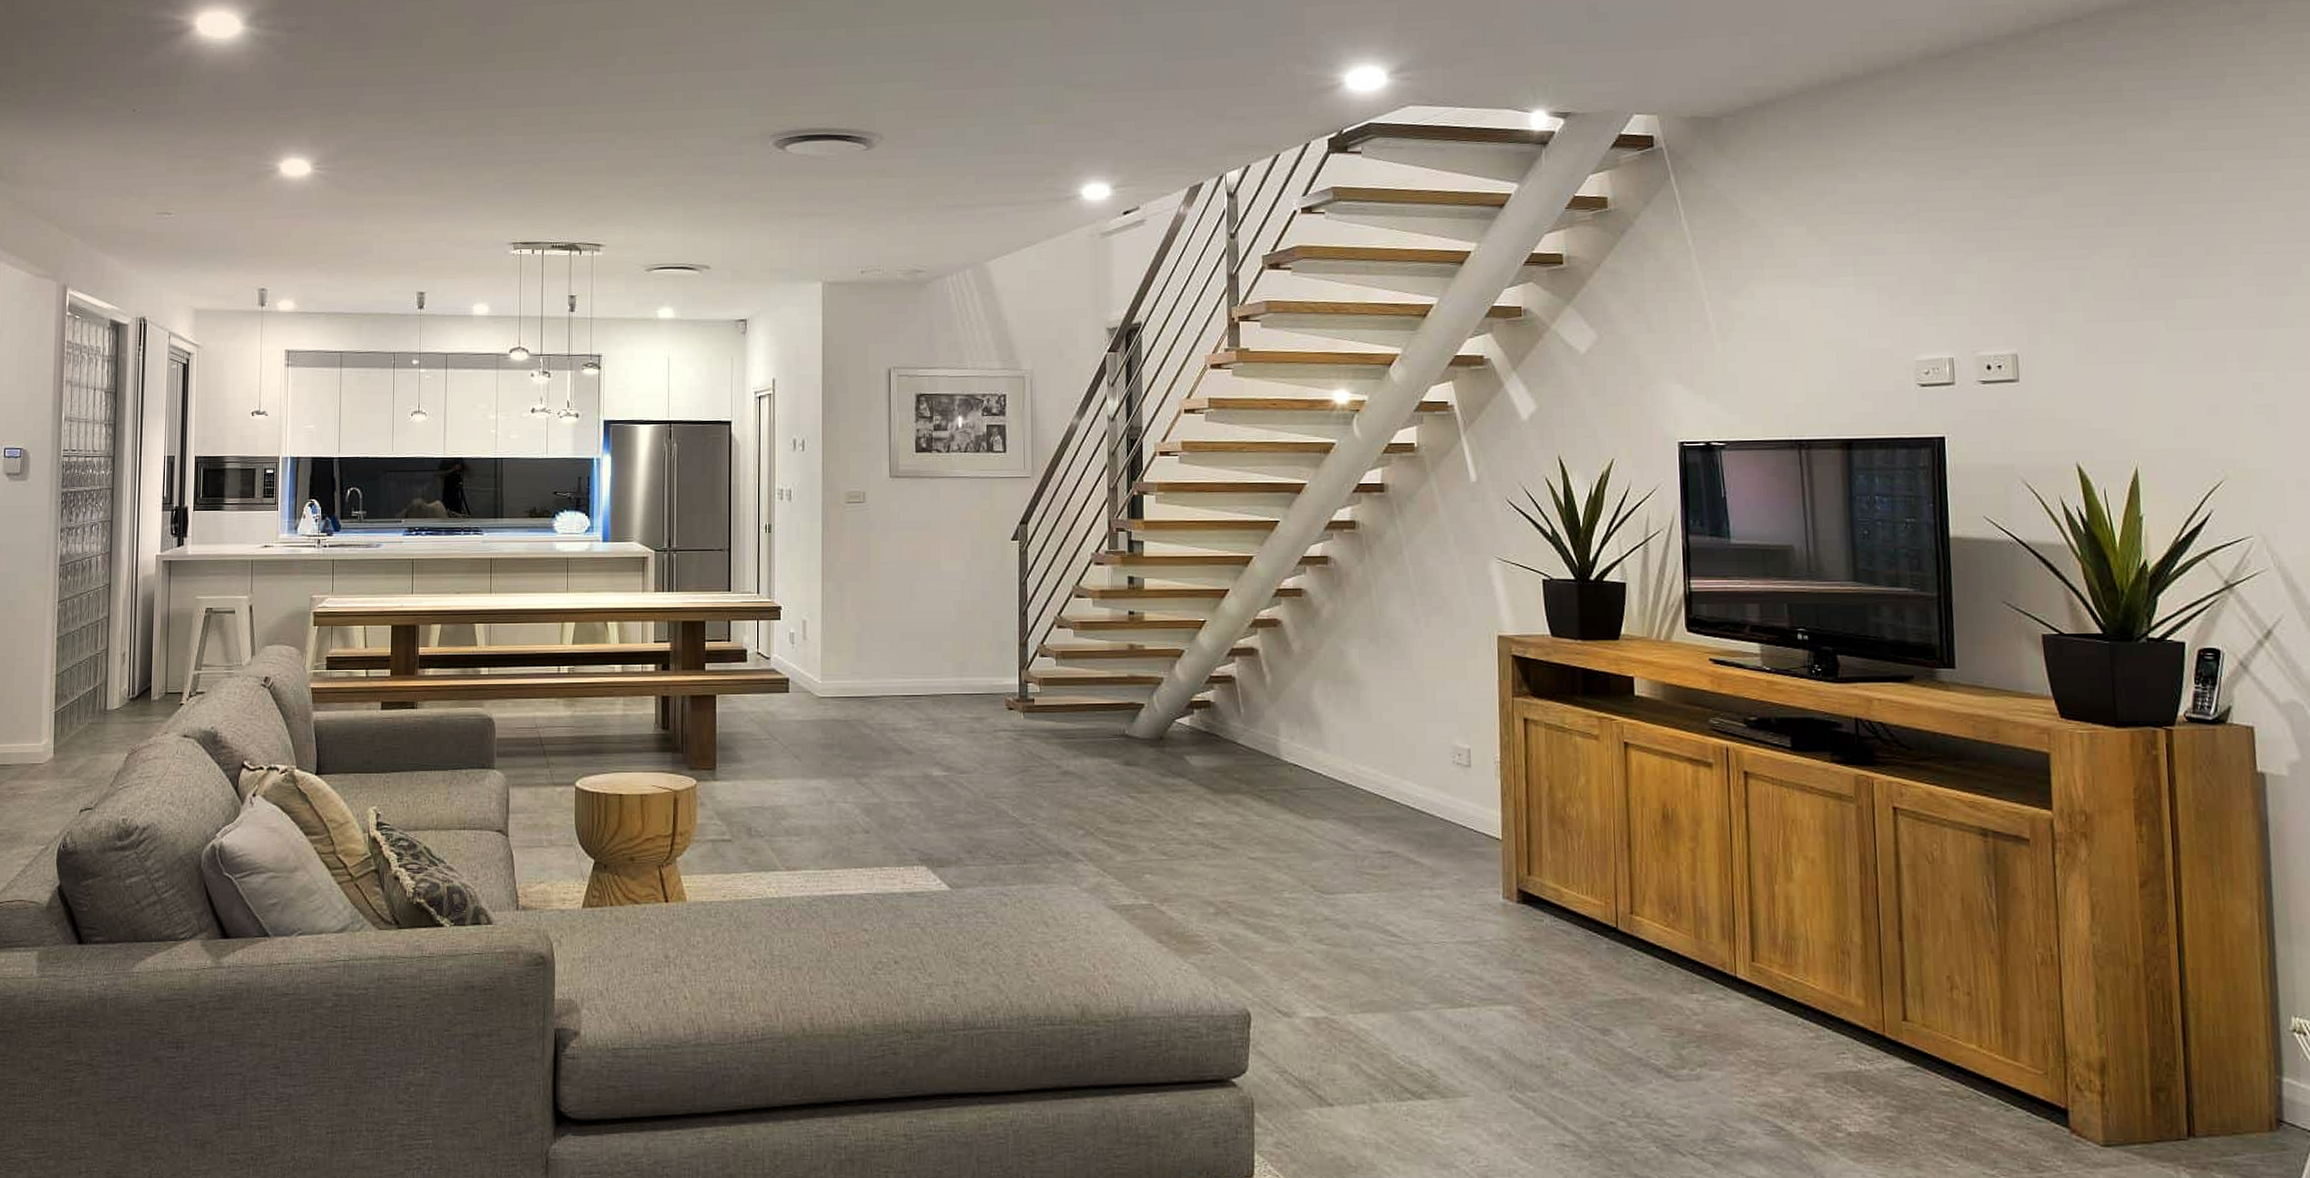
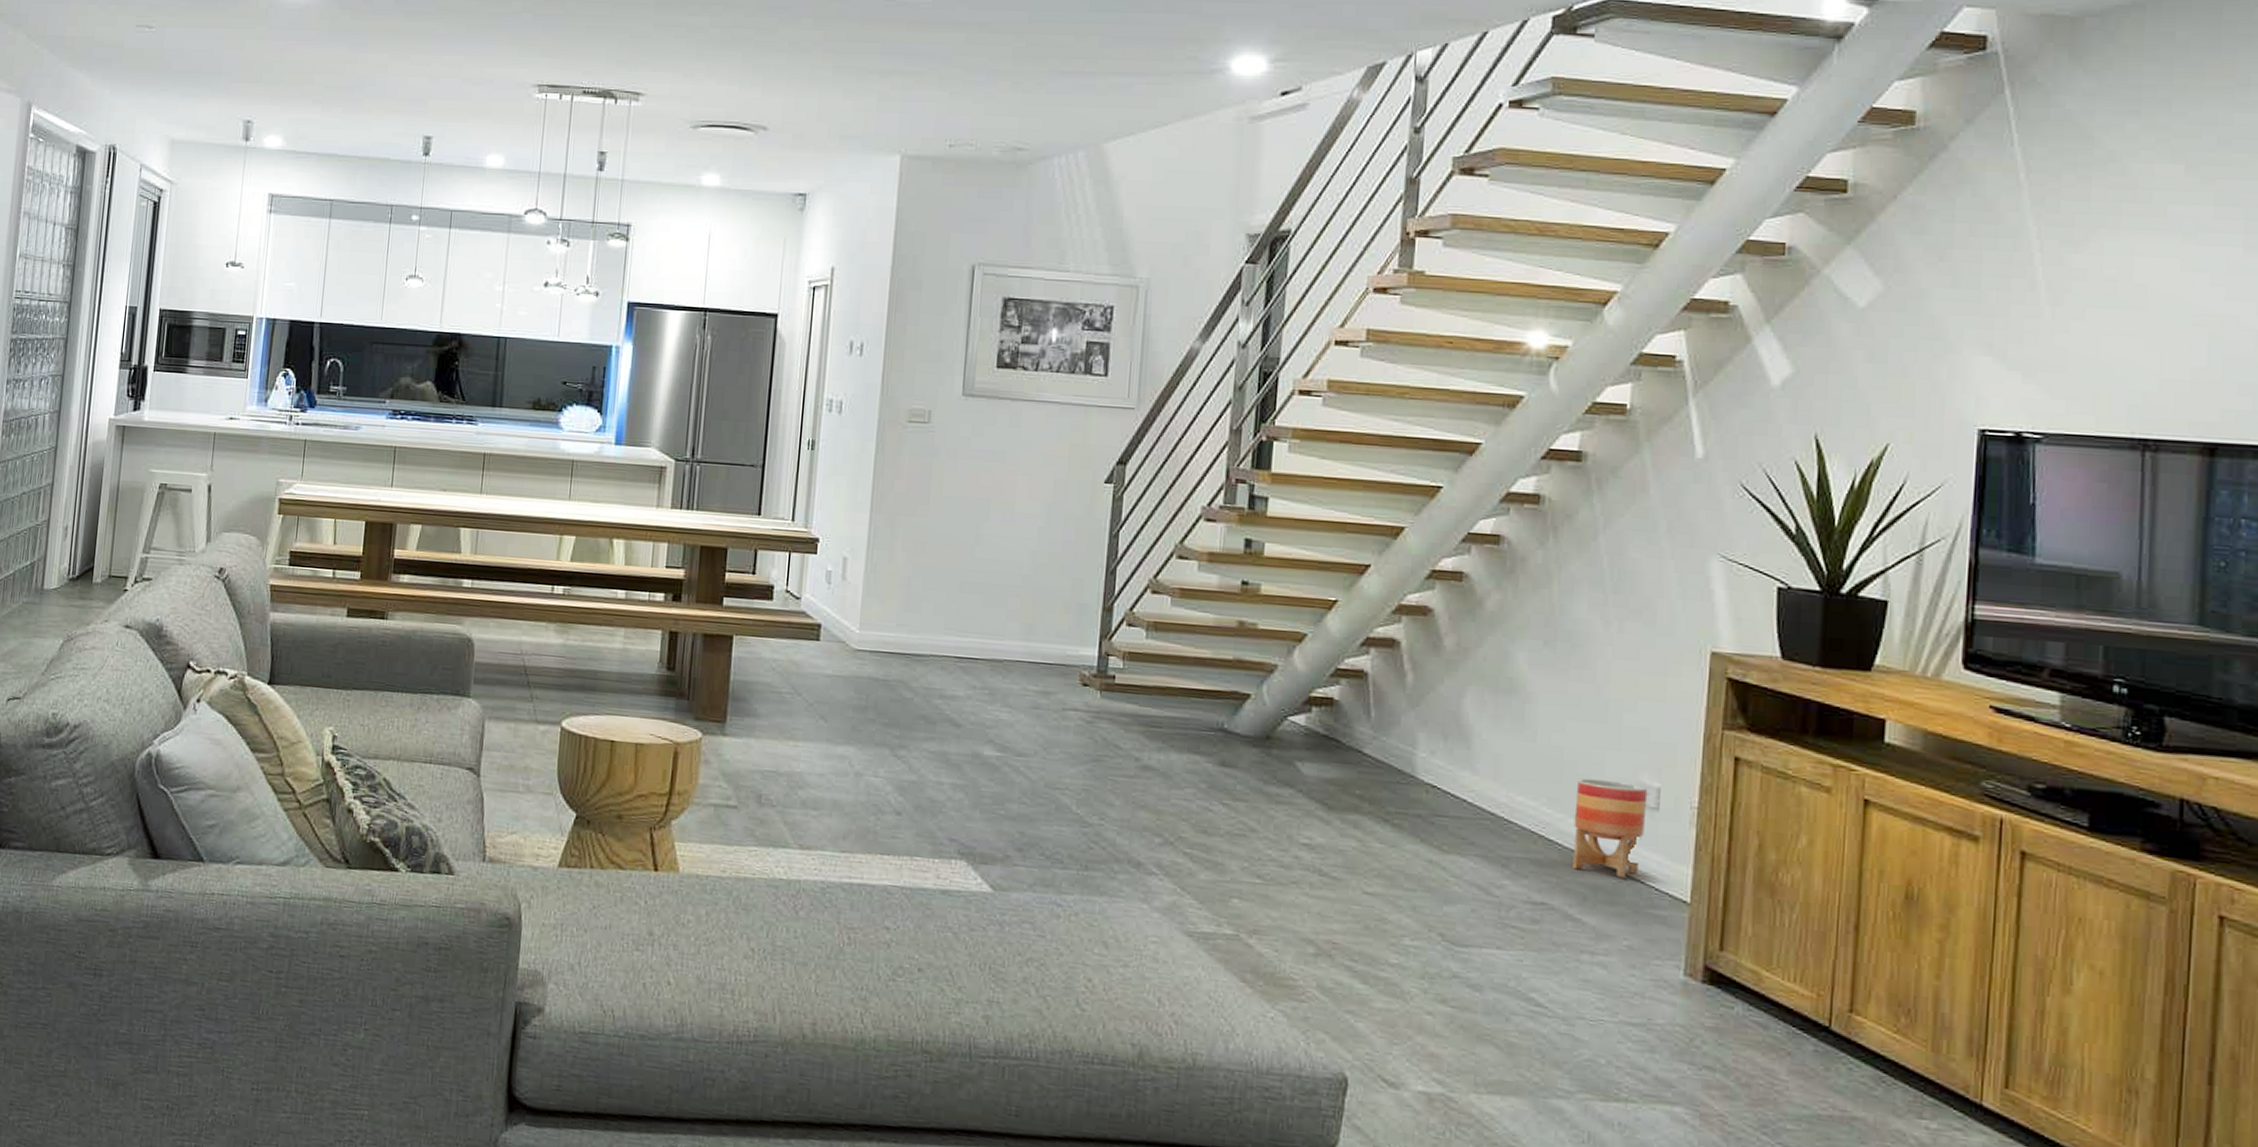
planter: none [1406,746,1461,825] -> present [1573,778,1648,878]

